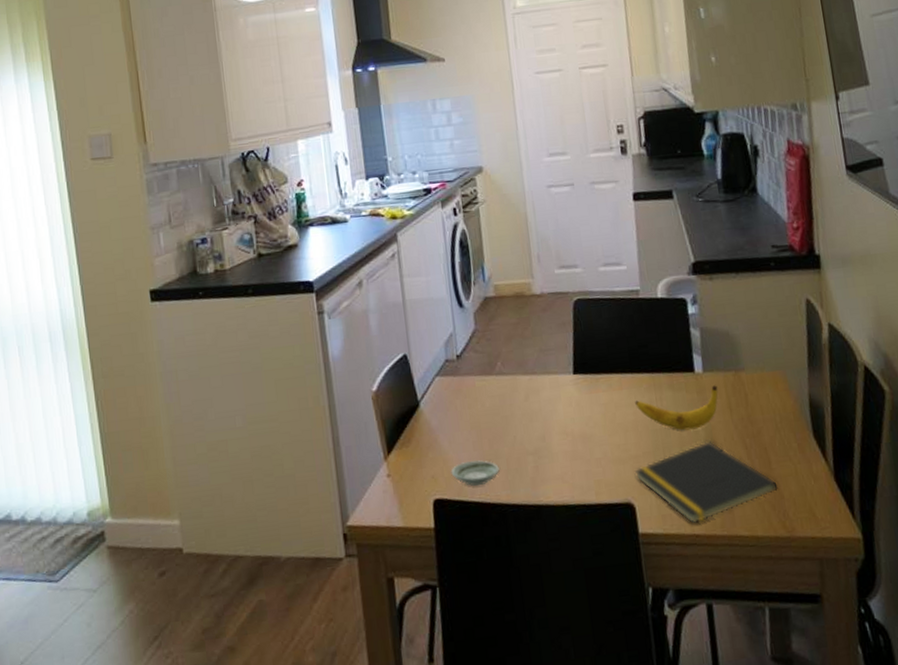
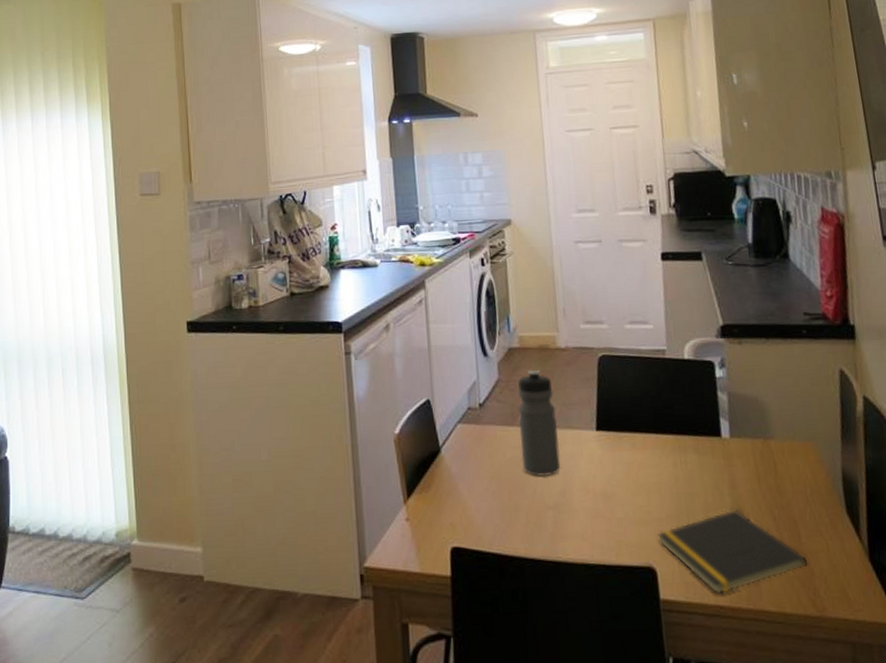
saucer: present [451,460,500,486] -> none [469,511,519,536]
water bottle: none [495,317,540,423] -> present [518,369,561,476]
banana: present [635,385,718,431] -> none [659,452,746,496]

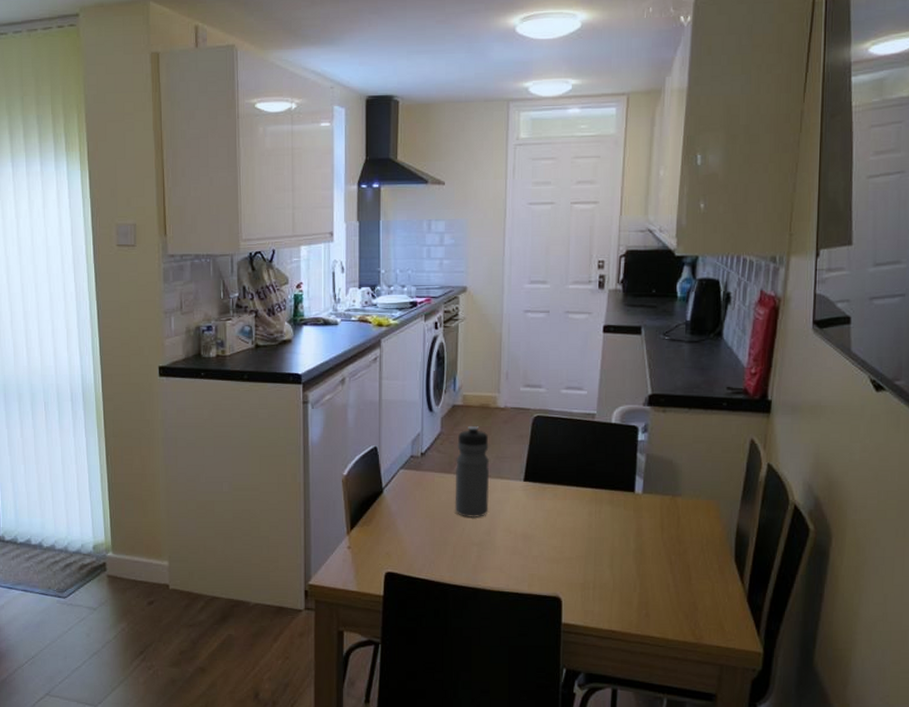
notepad: present [656,509,808,595] -> none [566,553,694,622]

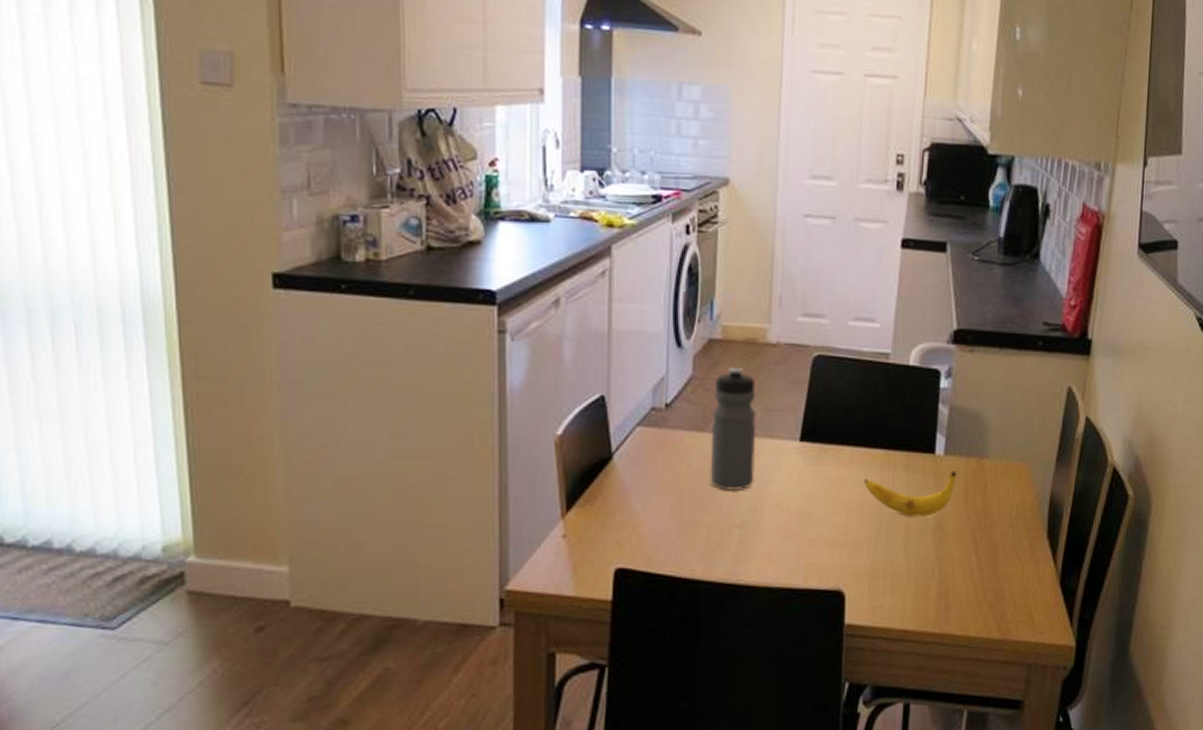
banana: none [576,506,654,542] -> present [864,471,957,517]

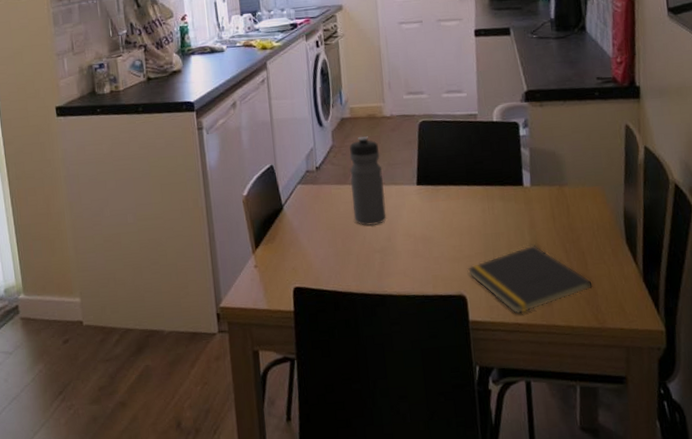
notepad: none [850,531,1001,619] -> present [467,245,593,315]
banana: present [864,471,957,517] -> none [470,197,544,235]

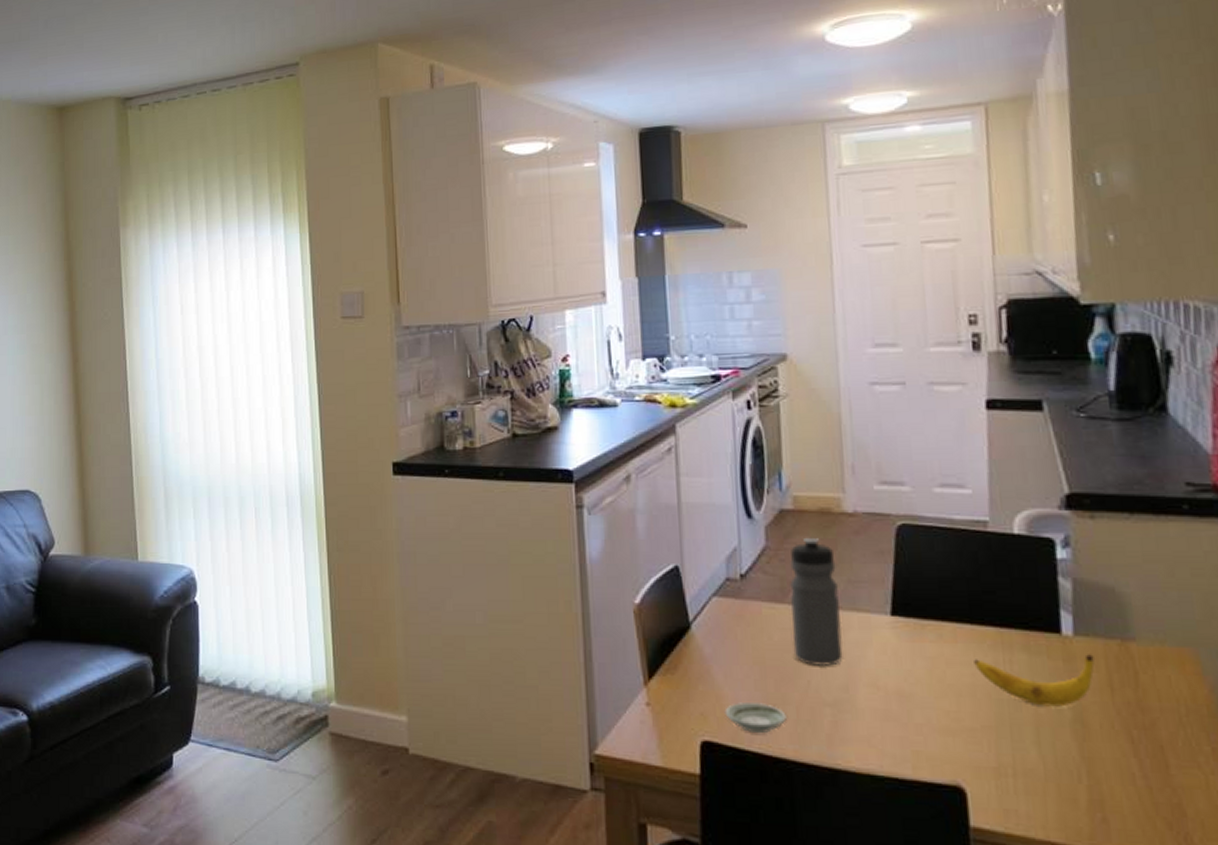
saucer: none [309,256,351,277] -> present [724,702,787,733]
notepad: present [467,245,593,315] -> none [967,724,1178,829]
banana: none [470,197,544,235] -> present [974,654,1095,707]

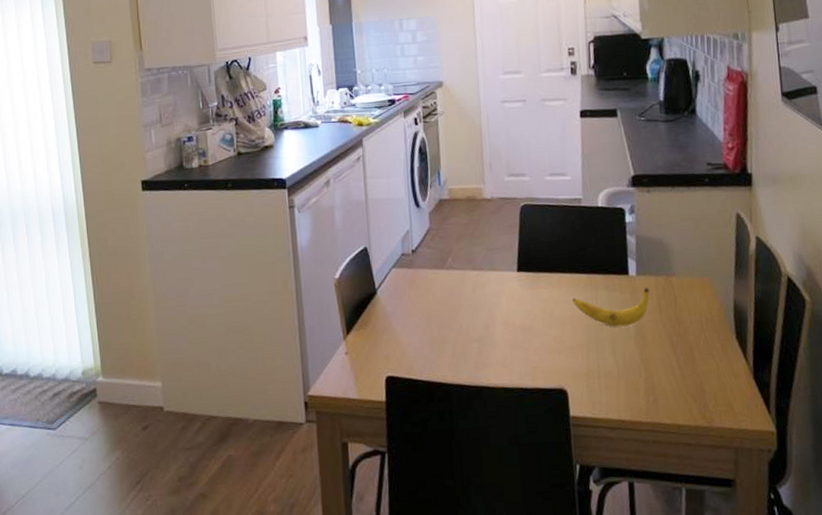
saucer: present [724,702,787,733] -> none [402,344,446,366]
water bottle: present [789,537,843,666] -> none [447,218,485,313]

